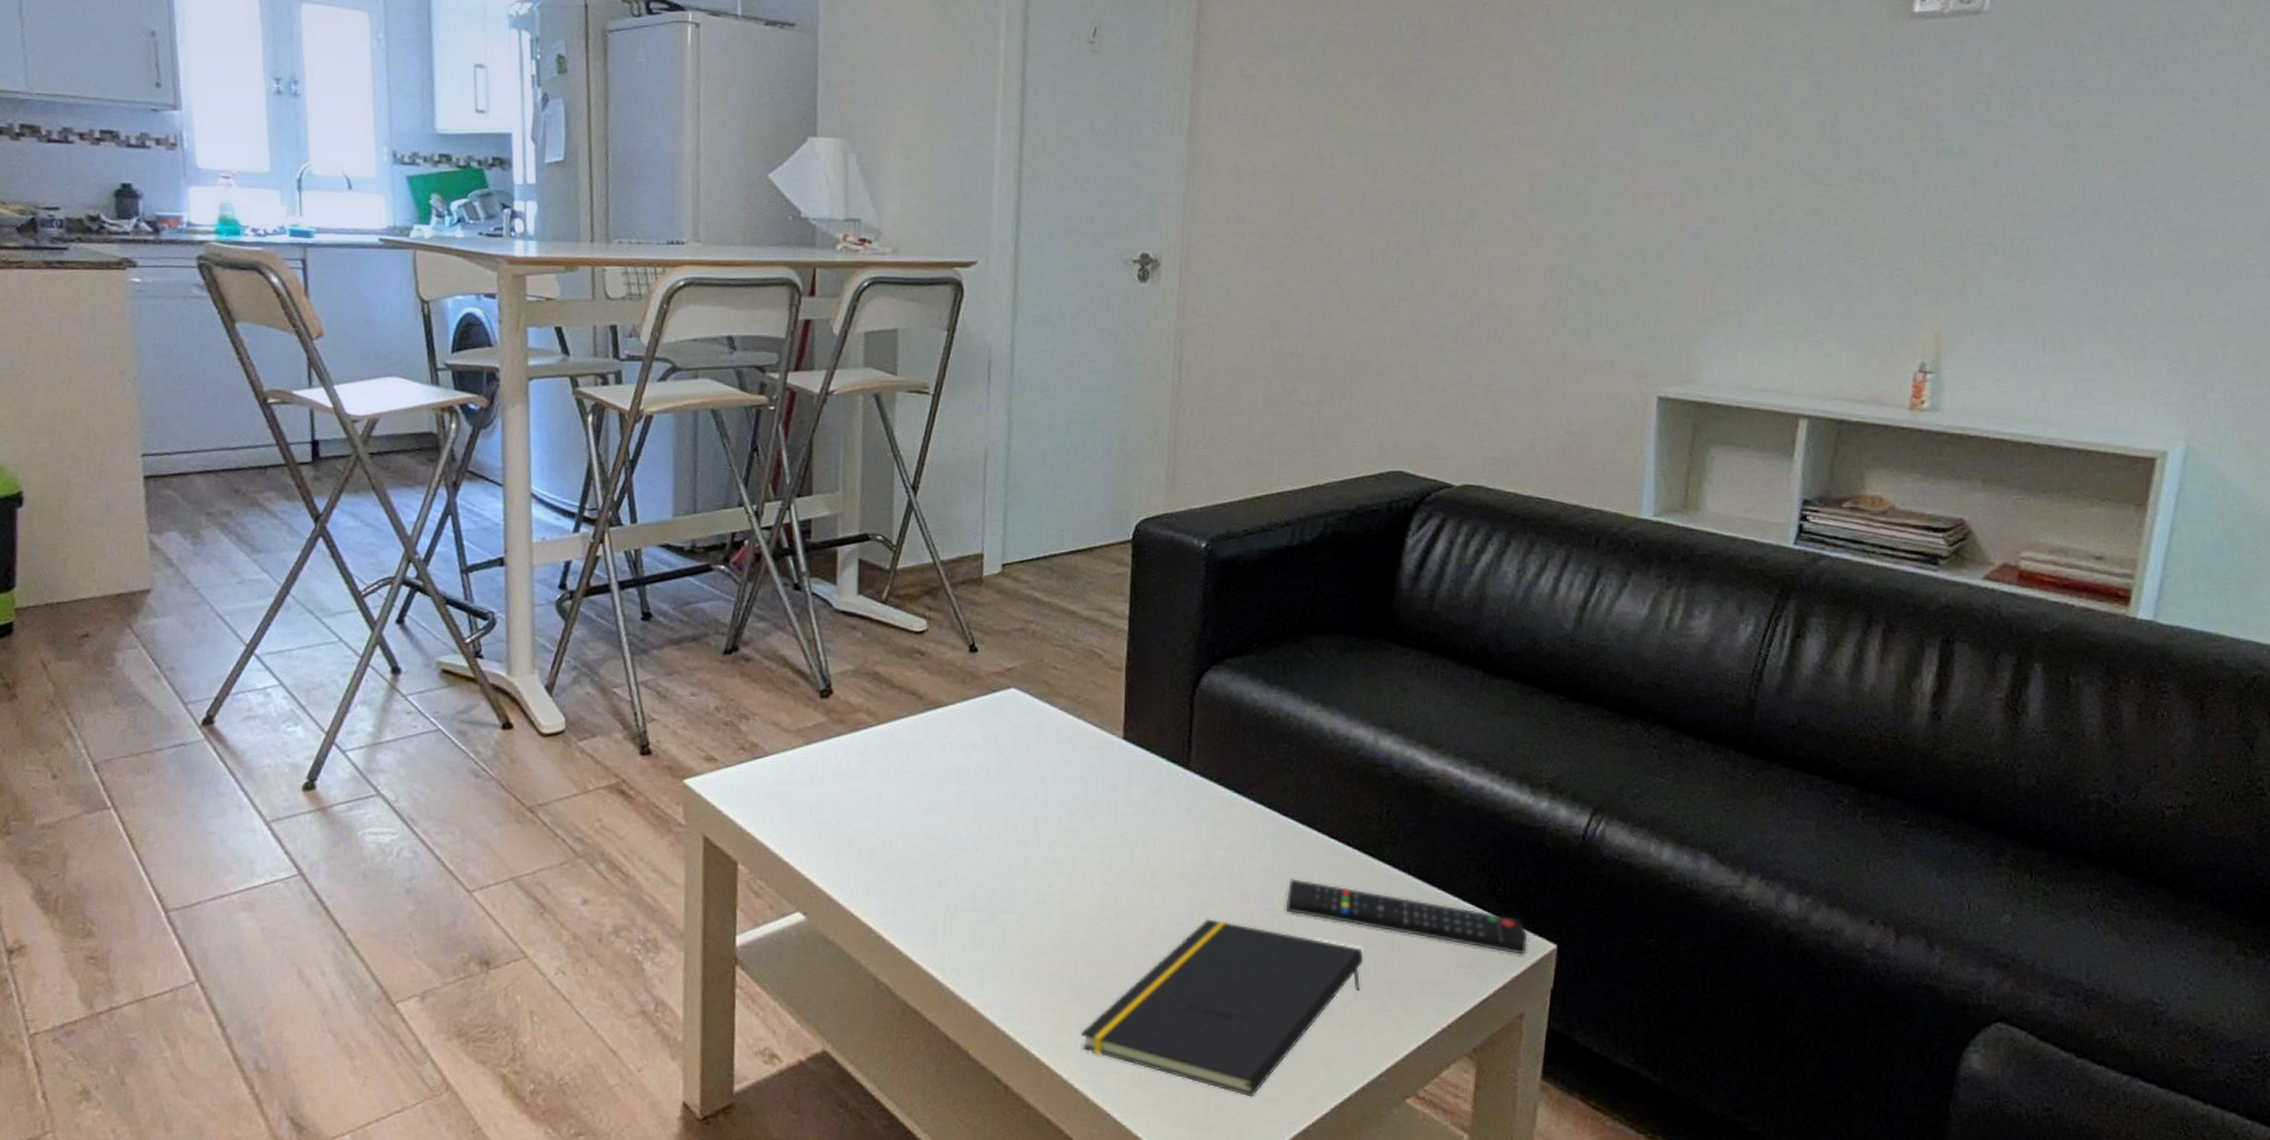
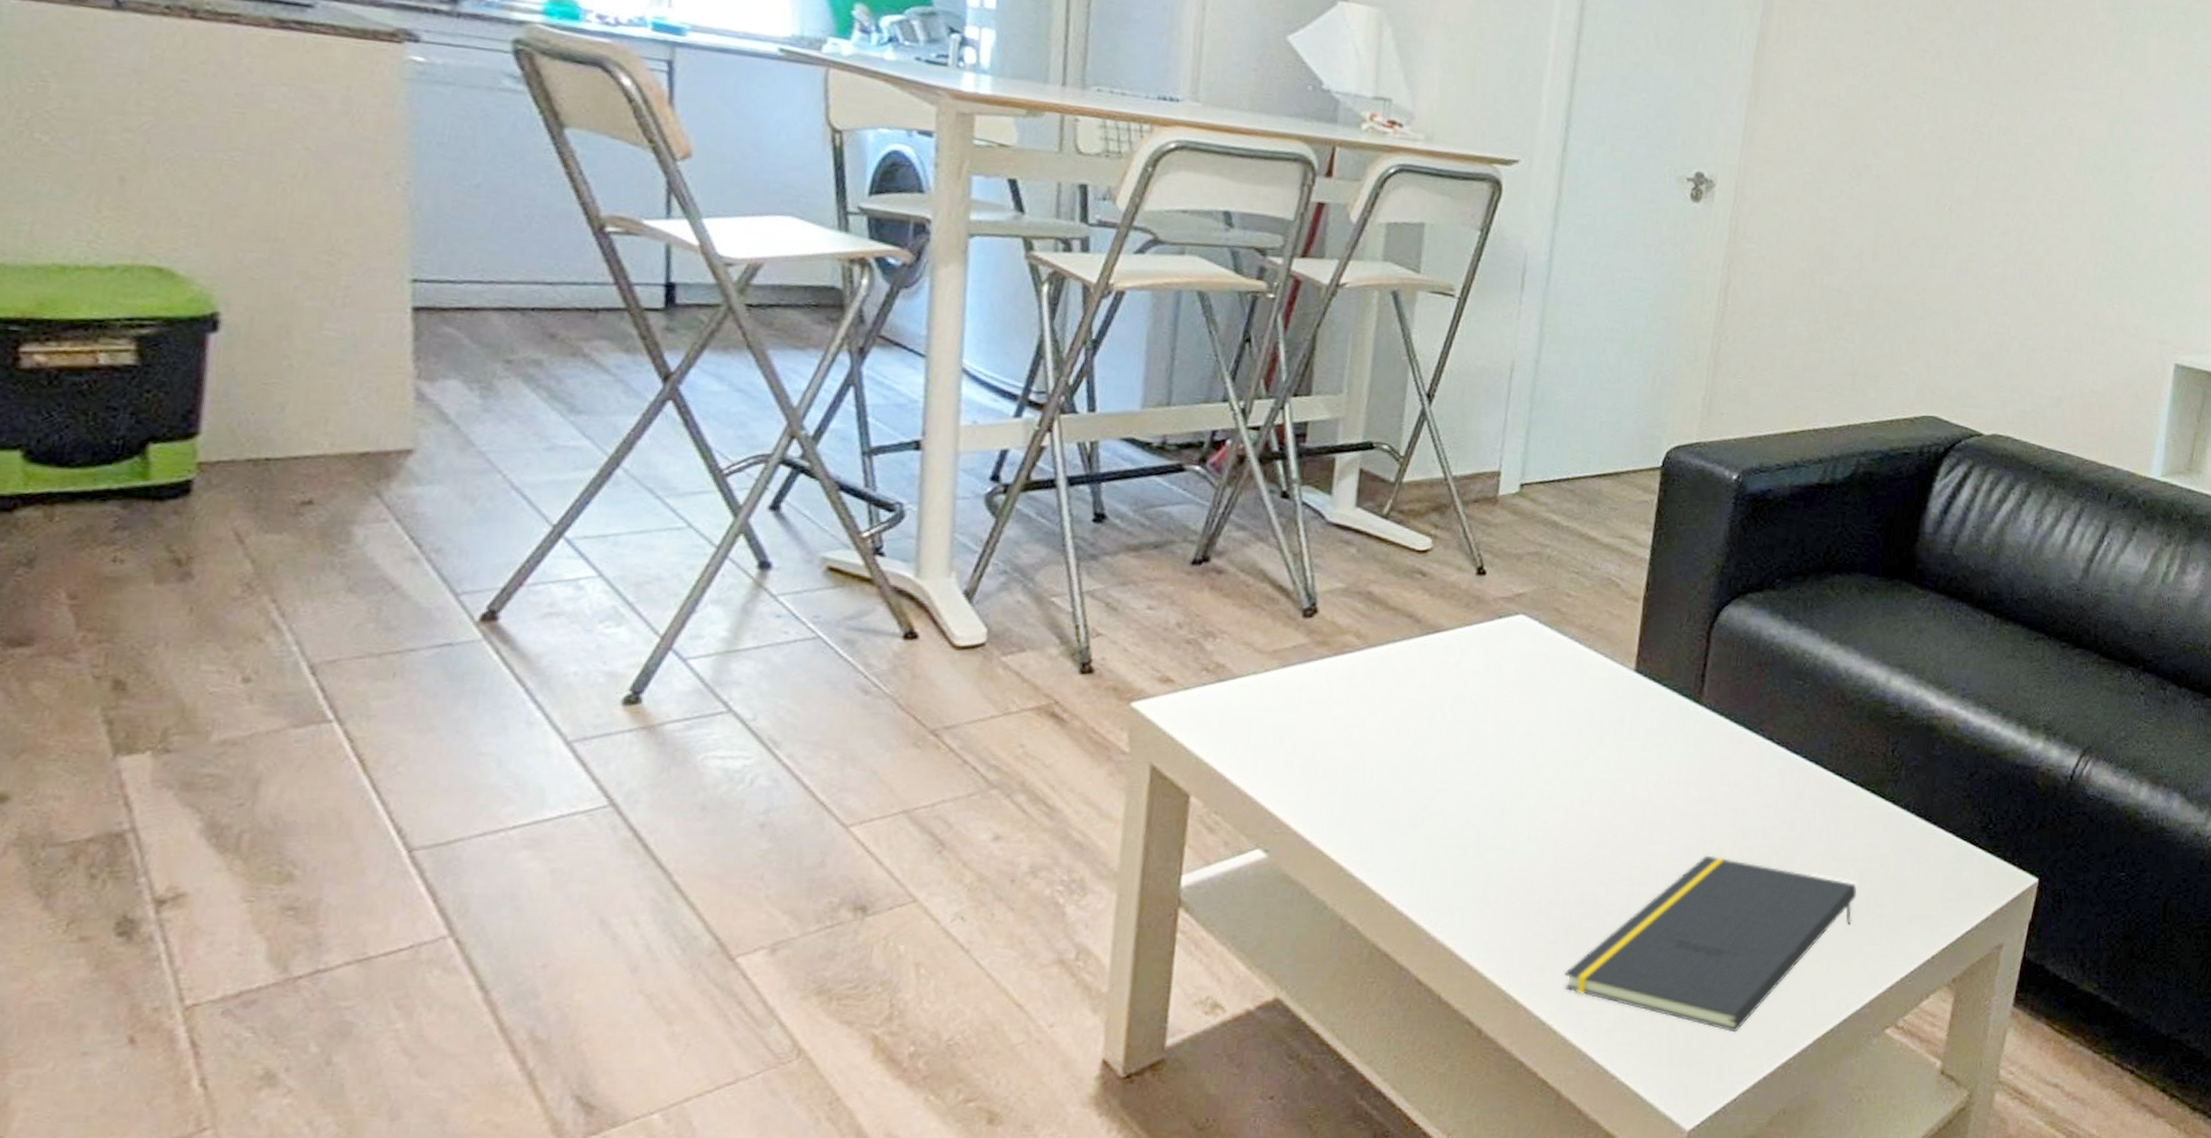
remote control: present [1287,879,1528,955] -> none [1786,815,2013,889]

